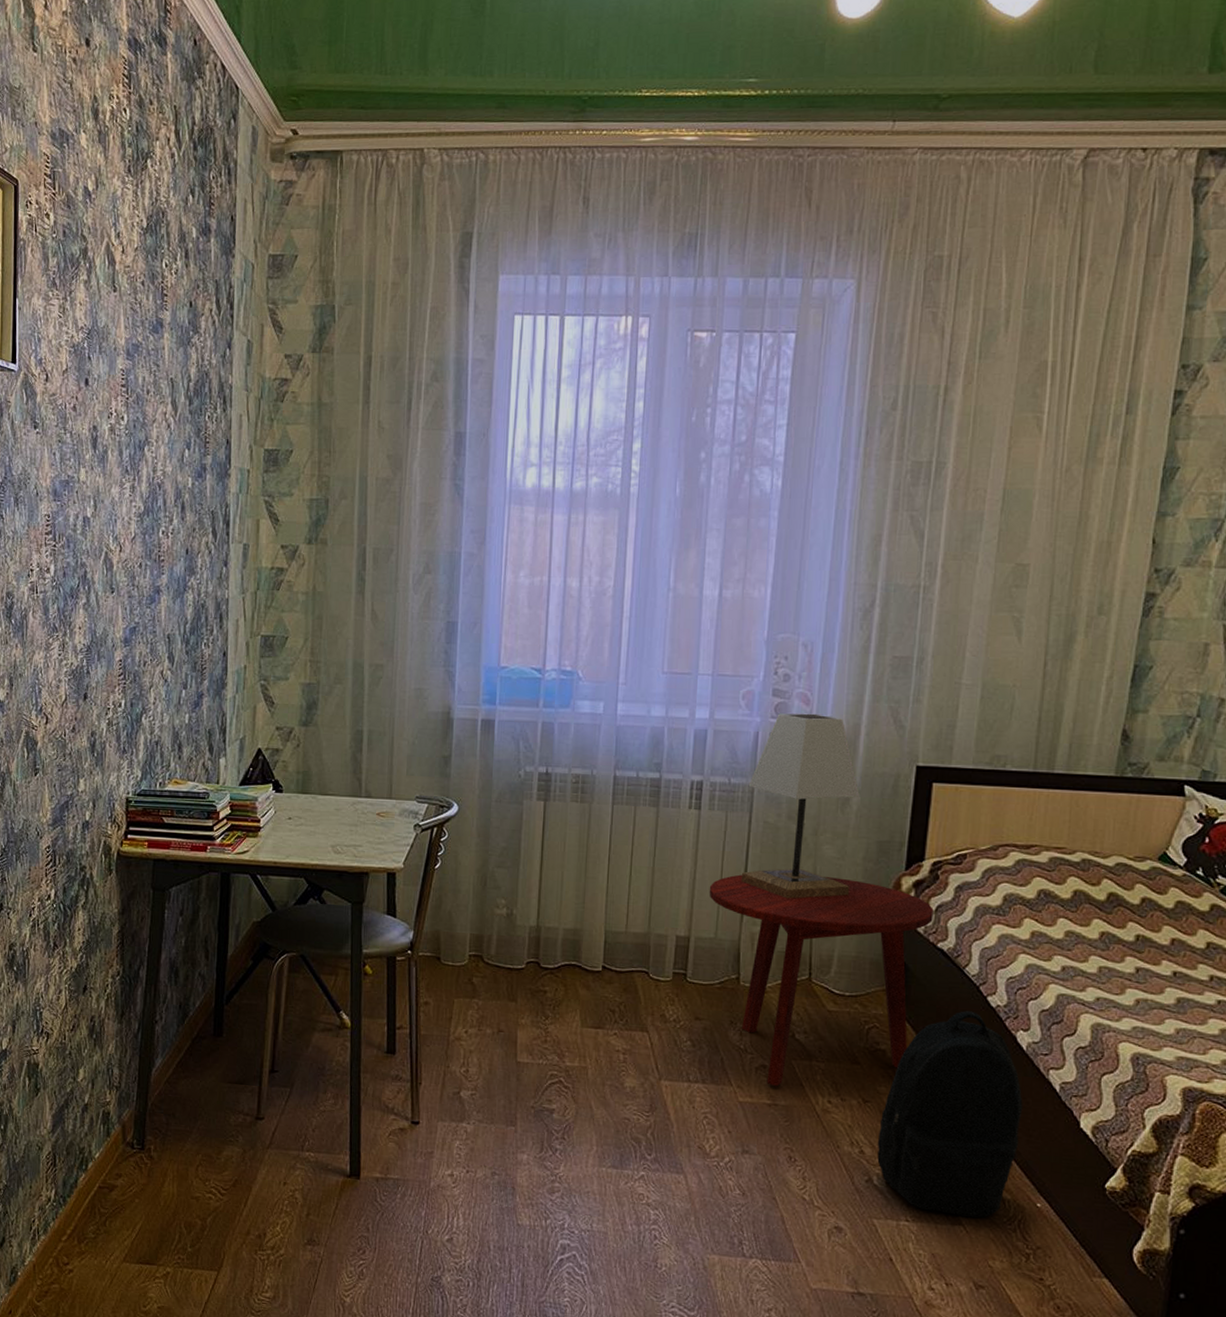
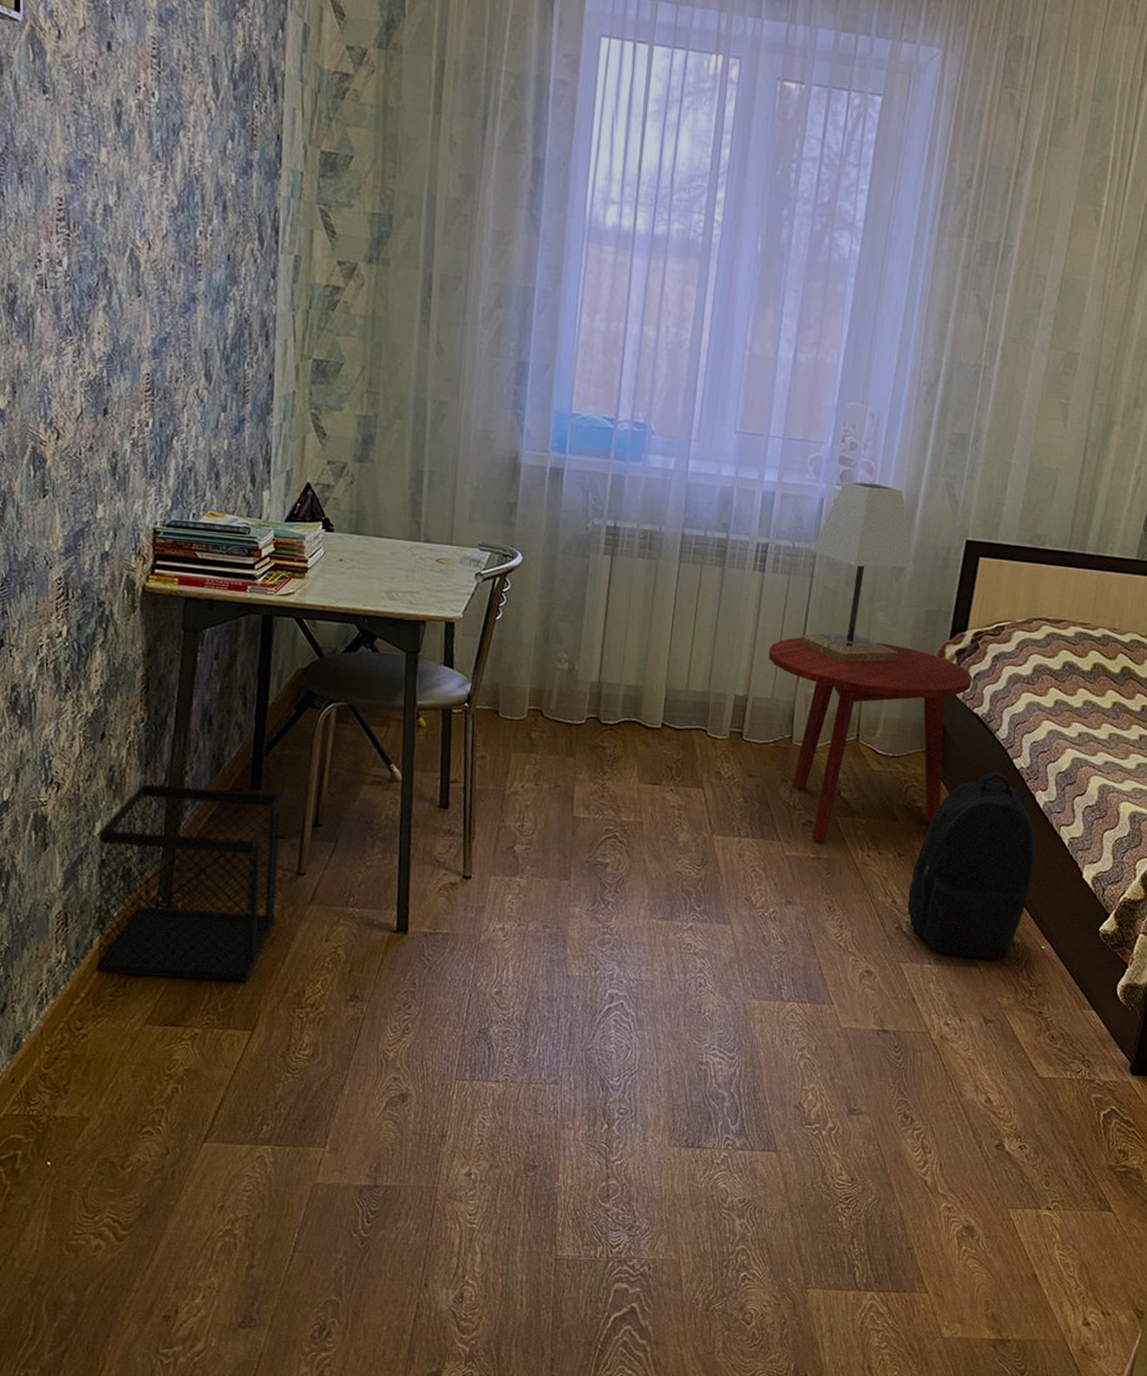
wastebasket: none [79,1033,241,1223] -> present [95,784,281,982]

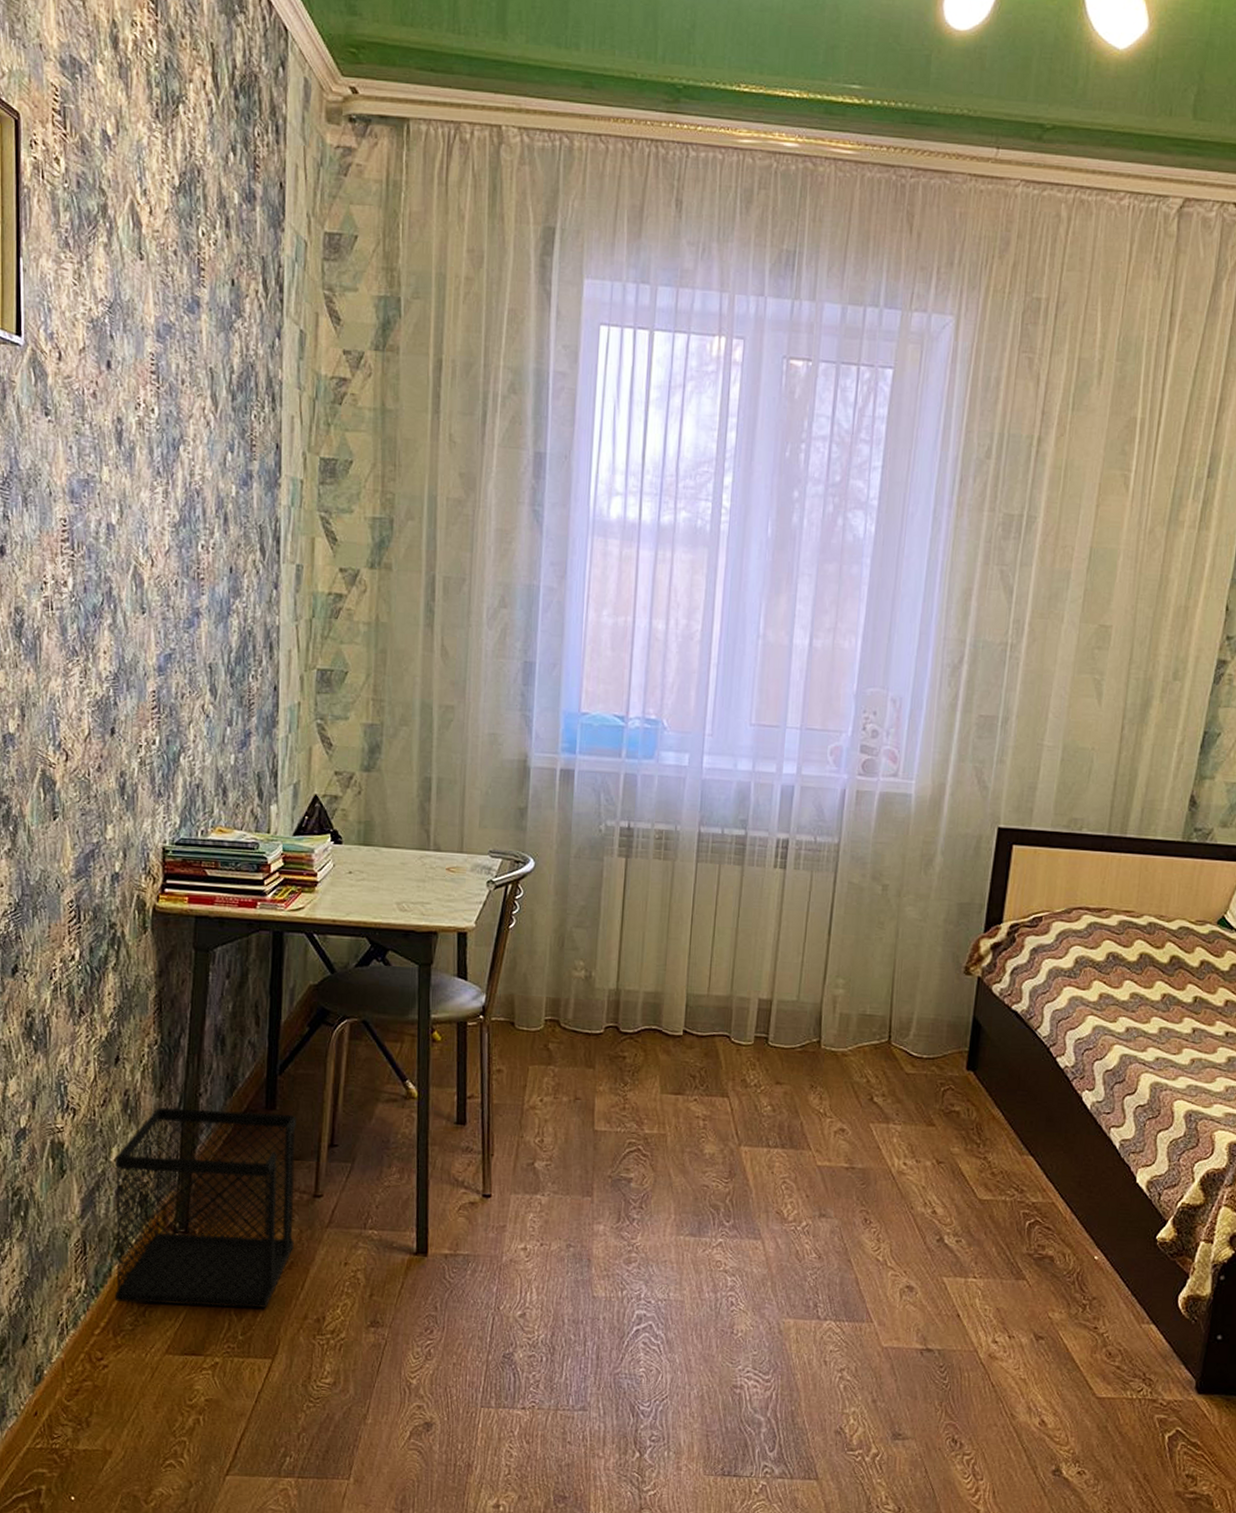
side table: present [768,637,972,842] -> none [792,936,1010,1150]
lamp: present [799,481,914,663] -> none [824,771,944,961]
backpack: present [907,772,1037,960] -> none [948,1072,1086,1272]

